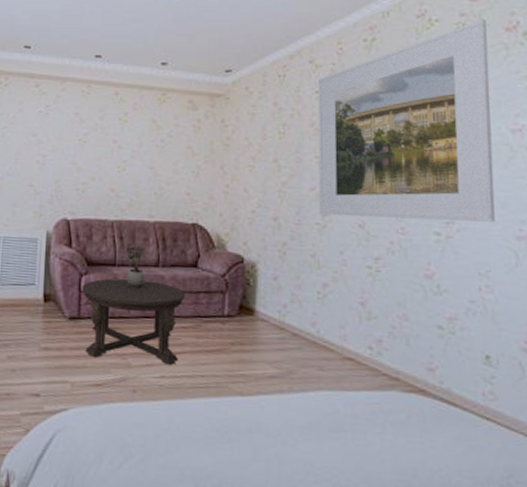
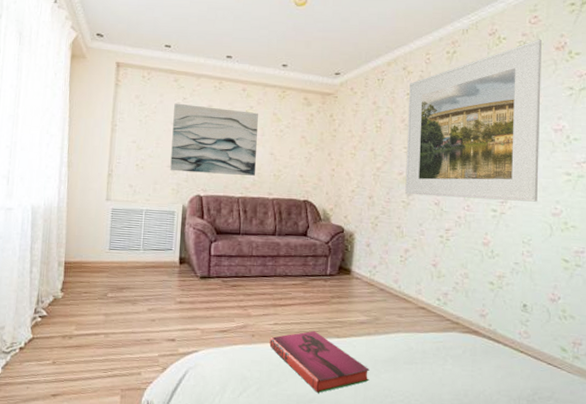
wall art: none [31,111,134,195] -> present [170,103,258,176]
coffee table: present [82,278,185,365] -> none [211,245,296,314]
potted plant: present [120,244,145,289] -> none [244,217,264,253]
hardback book: none [155,386,284,468] -> present [269,330,370,394]

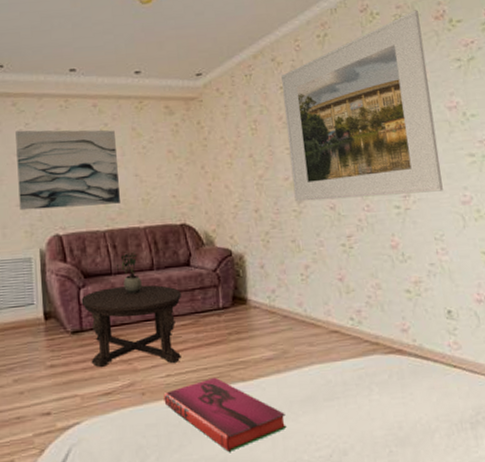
coffee table: none [211,245,296,314] -> present [81,285,181,367]
potted plant: none [244,217,264,253] -> present [116,251,142,294]

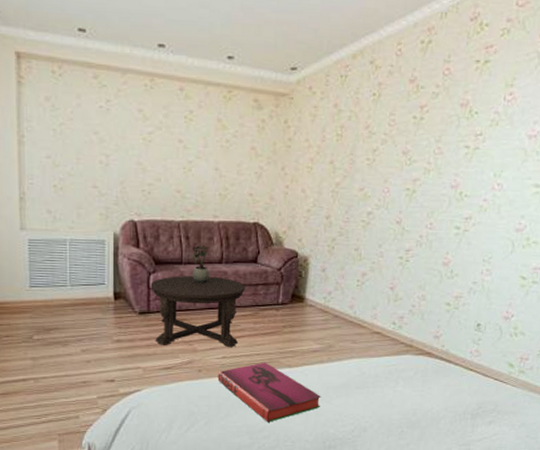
wall art: present [15,130,120,211] -> none [96,107,199,196]
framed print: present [281,10,443,202] -> none [365,26,527,217]

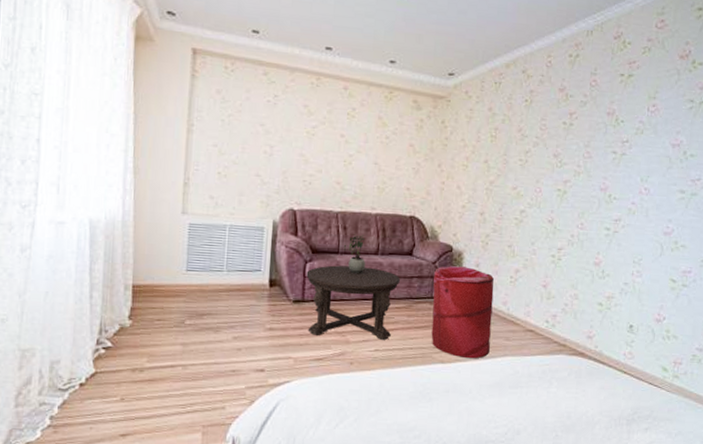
hardback book: present [217,362,321,423] -> none [369,356,474,422]
laundry hamper: none [278,272,341,362] -> present [431,266,494,359]

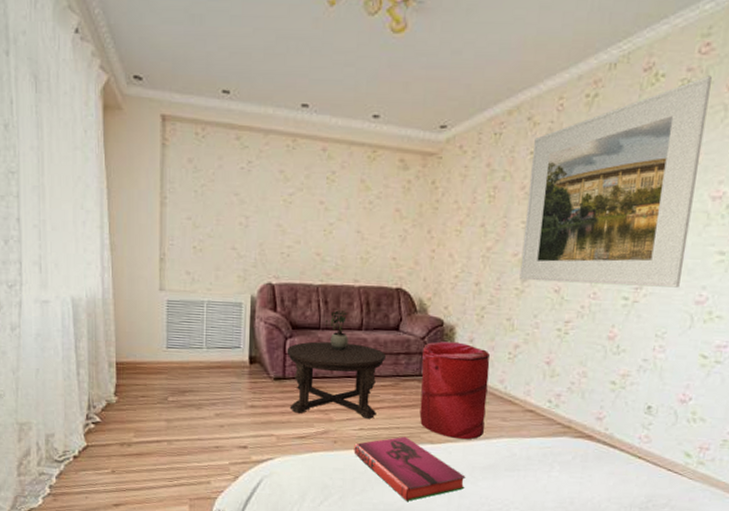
hardback book: none [369,356,474,422] -> present [354,436,466,502]
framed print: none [518,46,667,220] -> present [519,75,712,288]

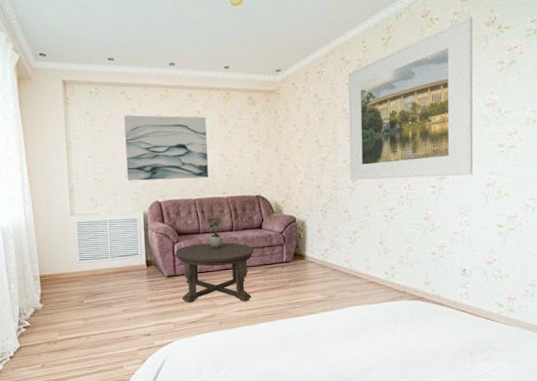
wall art: none [234,168,342,259] -> present [124,115,208,181]
hardback book: present [354,436,466,502] -> none [236,313,328,367]
laundry hamper: present [419,341,490,440] -> none [282,233,338,311]

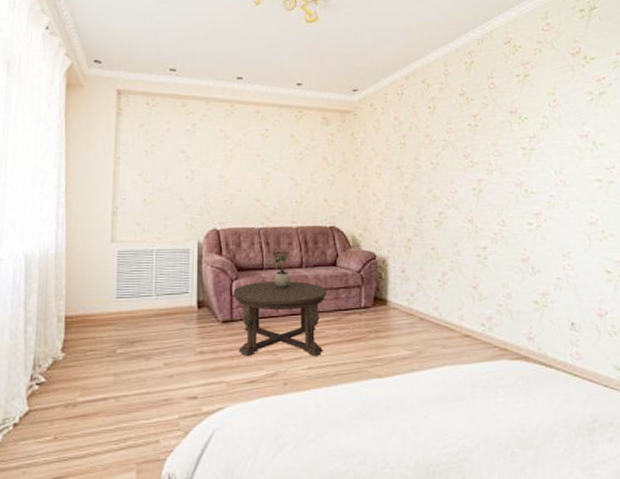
wall art: present [124,115,208,181] -> none [182,130,275,204]
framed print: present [348,16,474,181] -> none [430,46,572,213]

